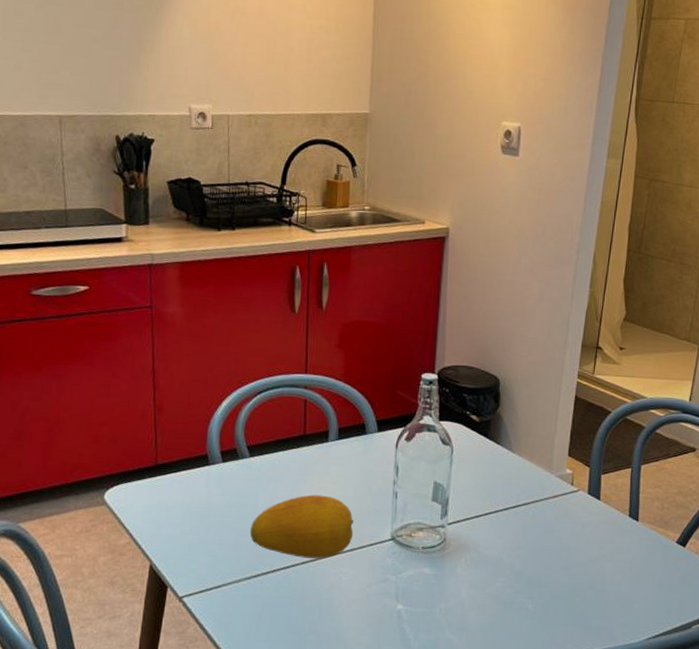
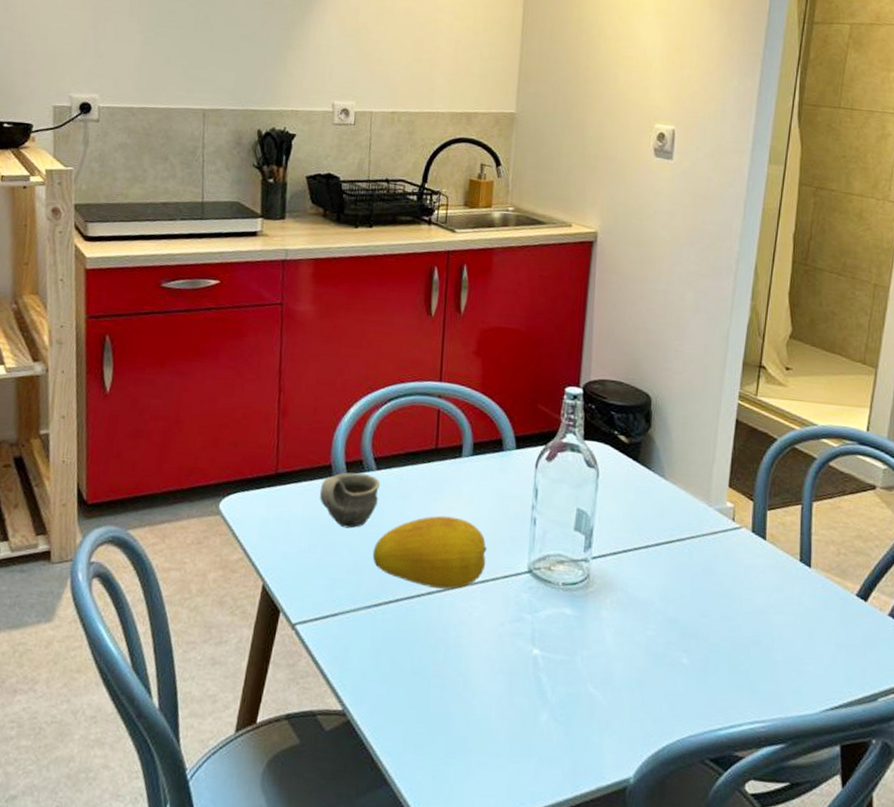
cup: none [197,460,255,511] -> present [319,472,381,529]

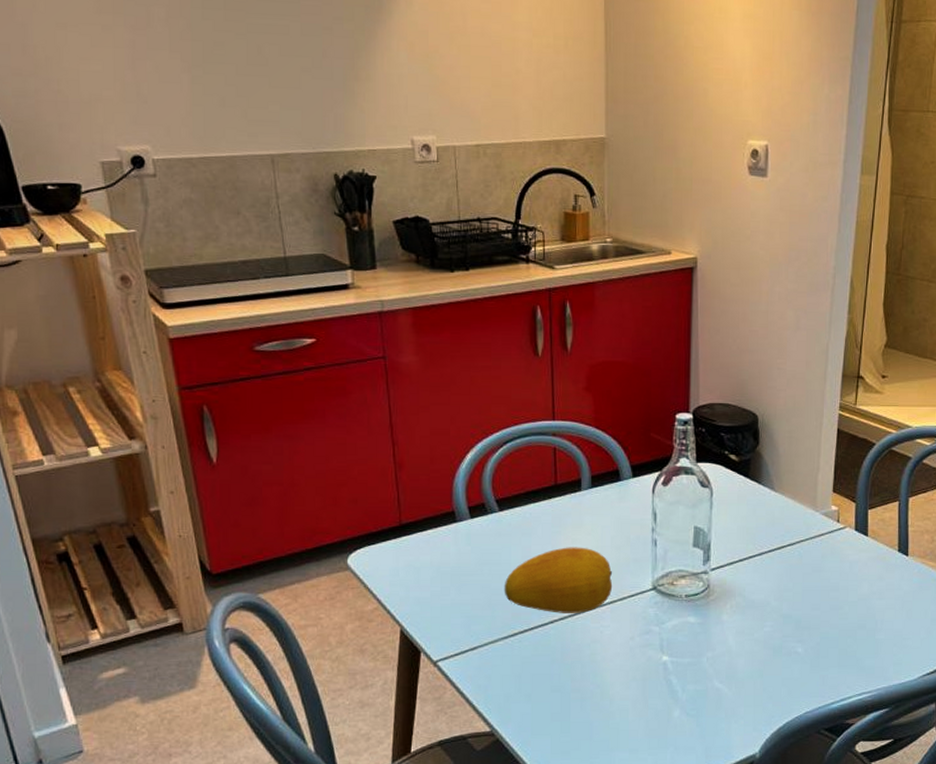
cup: present [319,472,381,529] -> none [445,516,505,569]

